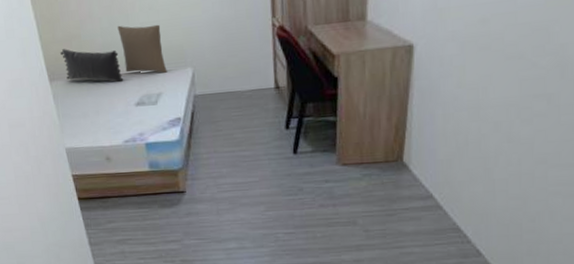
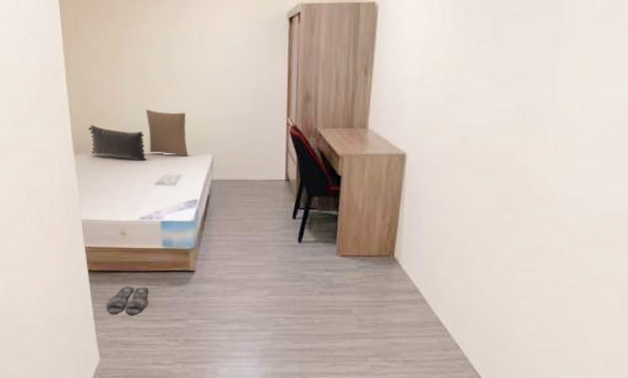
slippers: none [100,210,141,240] -> present [107,286,149,316]

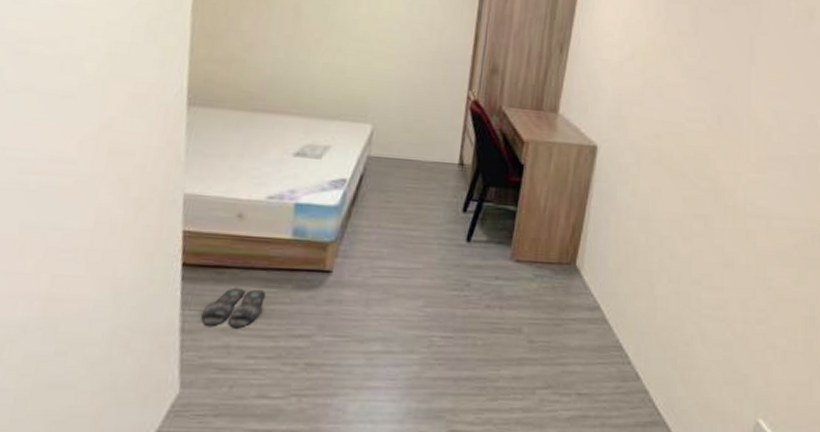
pillow: present [88,125,147,161] -> none [212,71,288,124]
pillow: present [146,109,189,157] -> none [291,59,346,124]

